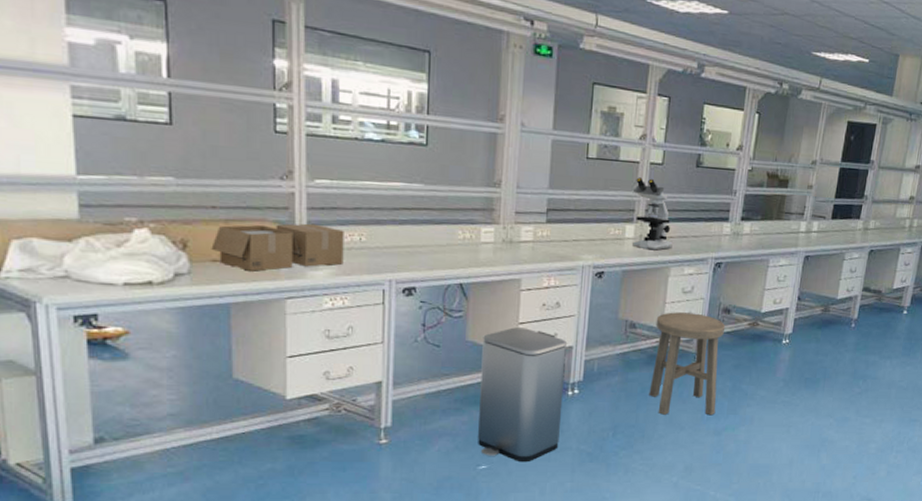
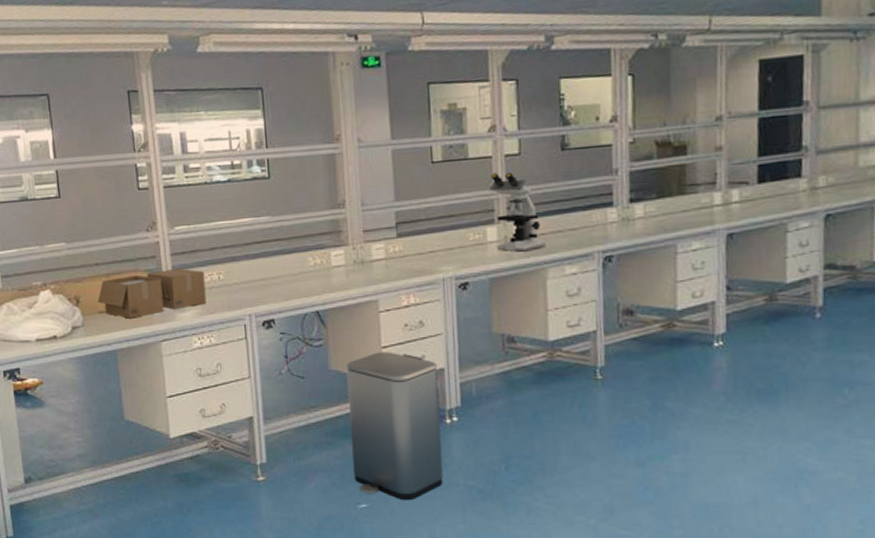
stool: present [649,312,725,416] -> none [538,318,634,443]

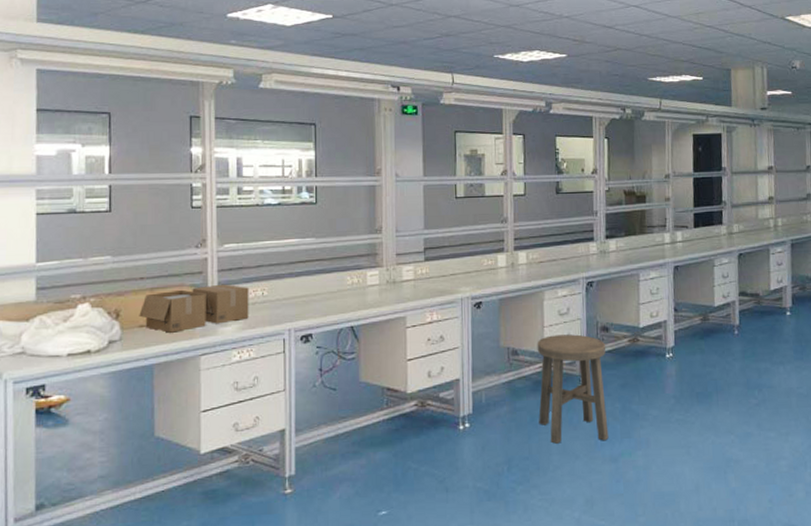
pedal bin: present [346,352,443,499] -> none [375,364,456,504]
microscope: present [490,172,546,252] -> none [501,209,544,277]
stool: none [538,318,634,443] -> present [537,334,609,444]

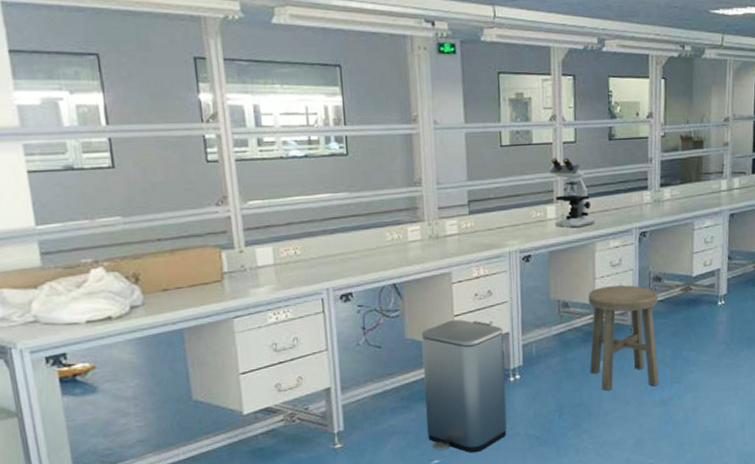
cardboard box: present [139,284,249,333] -> none [160,243,282,296]
pedal bin: none [375,364,456,504] -> present [421,319,507,453]
microscope: none [501,209,544,277] -> present [550,157,595,228]

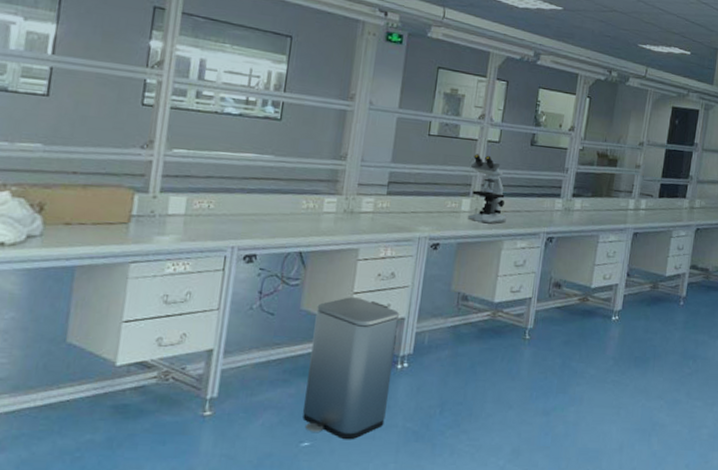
stool: present [588,285,659,391] -> none [478,285,555,394]

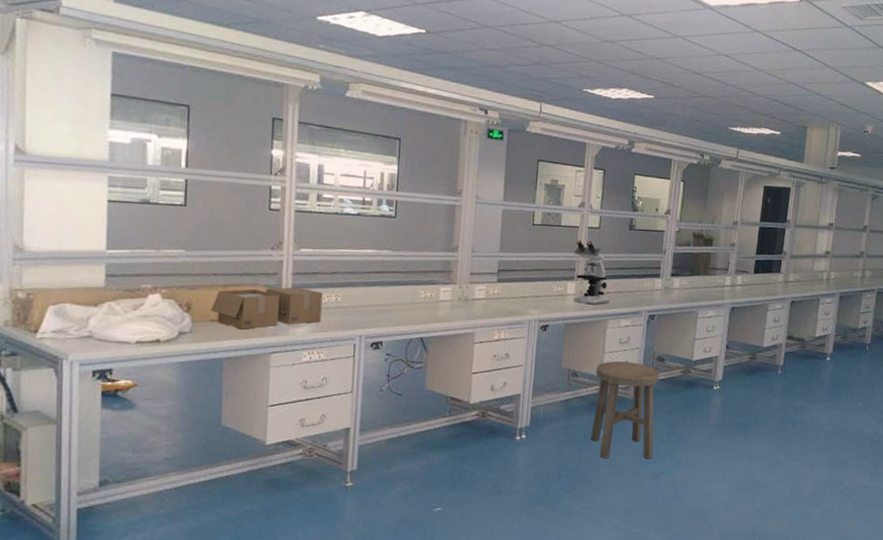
cardboard box: none [66,190,195,235] -> present [210,286,323,330]
pedal bin: present [303,297,400,439] -> none [434,377,516,504]
stool: none [478,285,555,394] -> present [590,361,659,459]

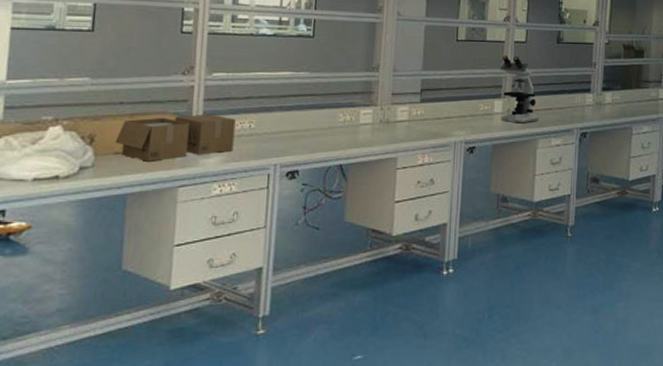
stool: present [590,361,659,459] -> none [523,184,594,293]

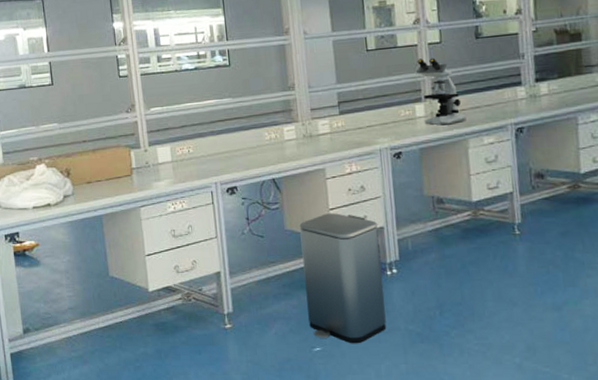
cardboard box: present [115,114,236,162] -> none [85,143,179,188]
pedal bin: none [354,206,442,350] -> present [299,213,387,343]

